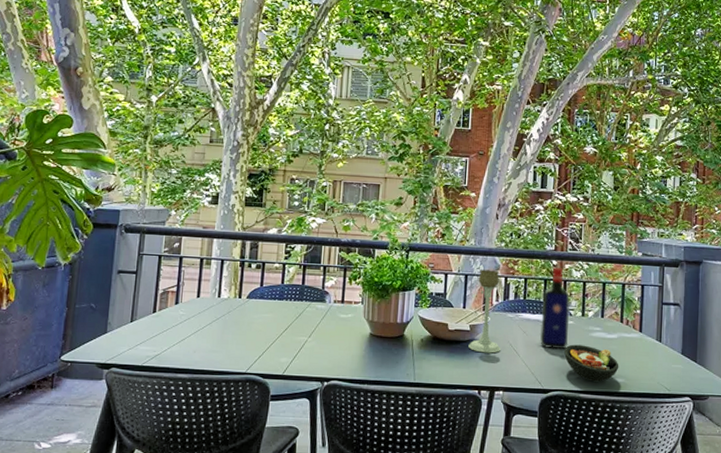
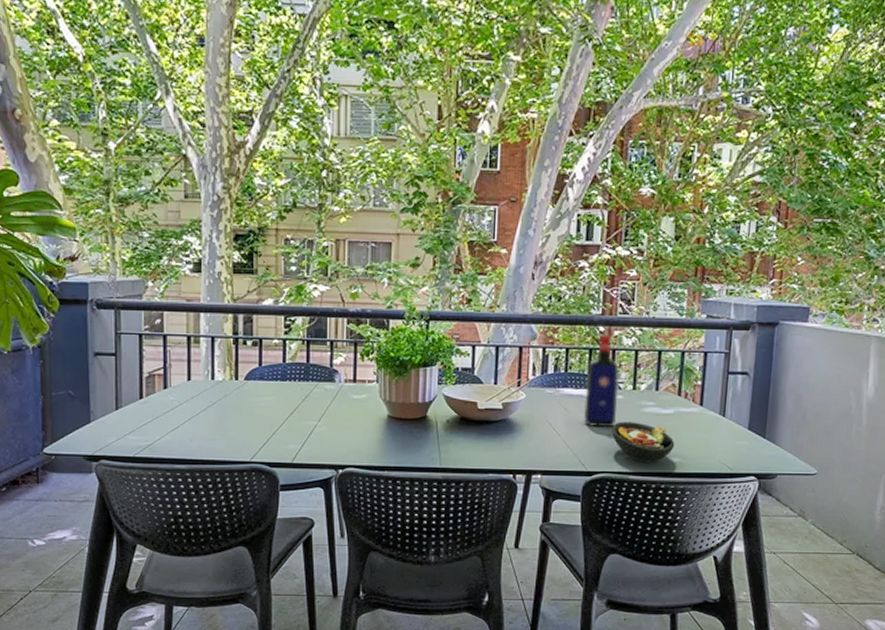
candle holder: present [468,269,501,354] -> none [501,339,538,434]

